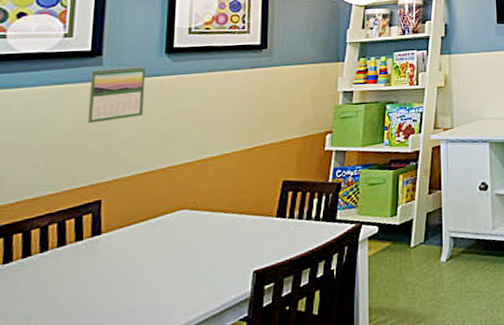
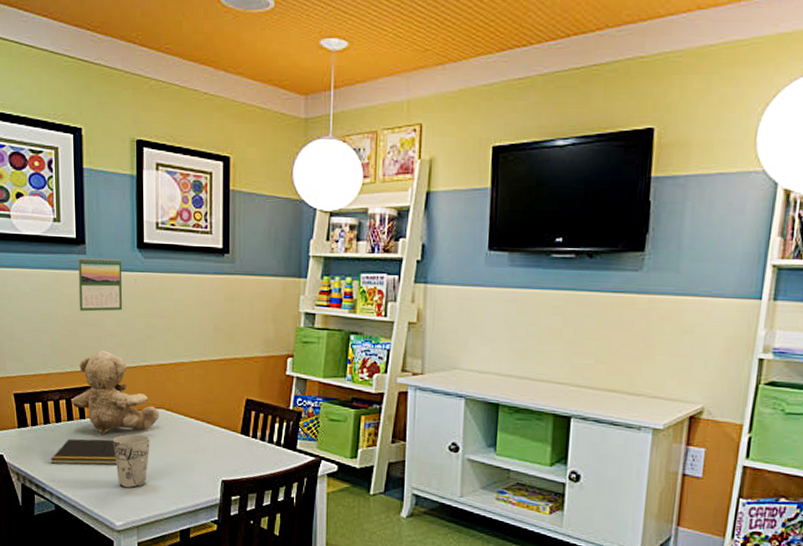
notepad: none [26,256,123,305] -> present [50,438,118,465]
teddy bear: none [65,160,181,255] -> present [71,350,159,435]
cup: none [118,242,168,310] -> present [112,434,150,489]

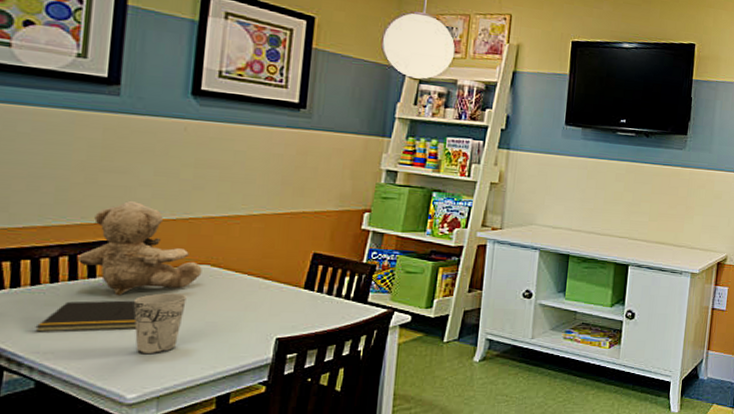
calendar: present [78,257,123,312] -> none [102,99,170,159]

